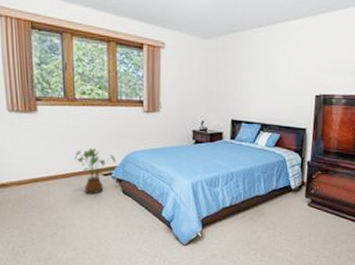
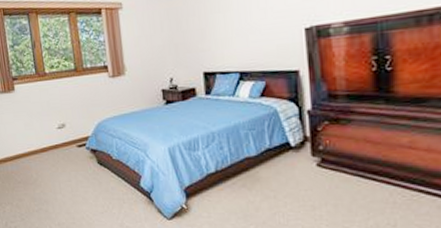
house plant: present [74,147,115,194] -> none [50,119,88,167]

